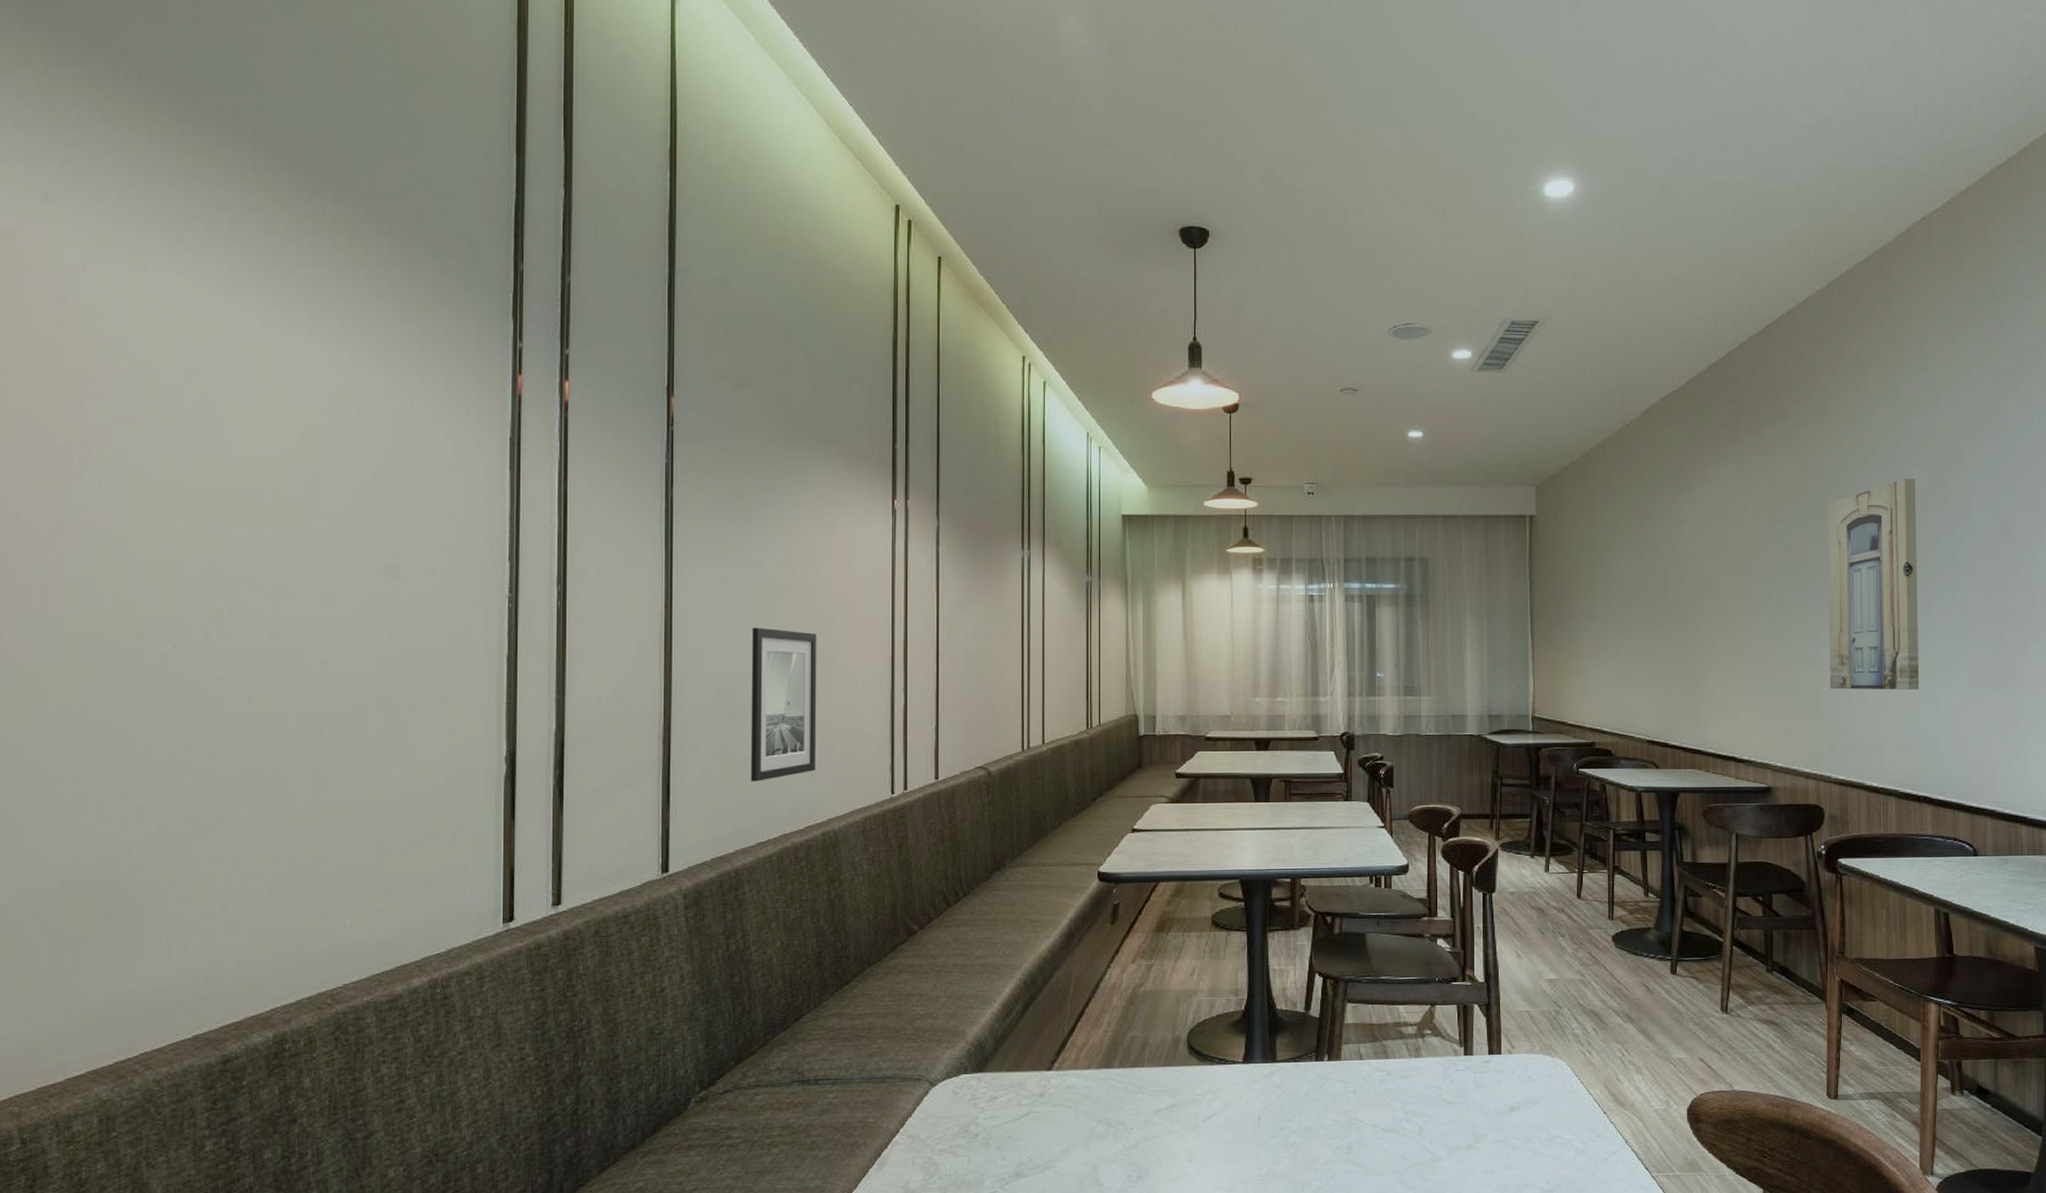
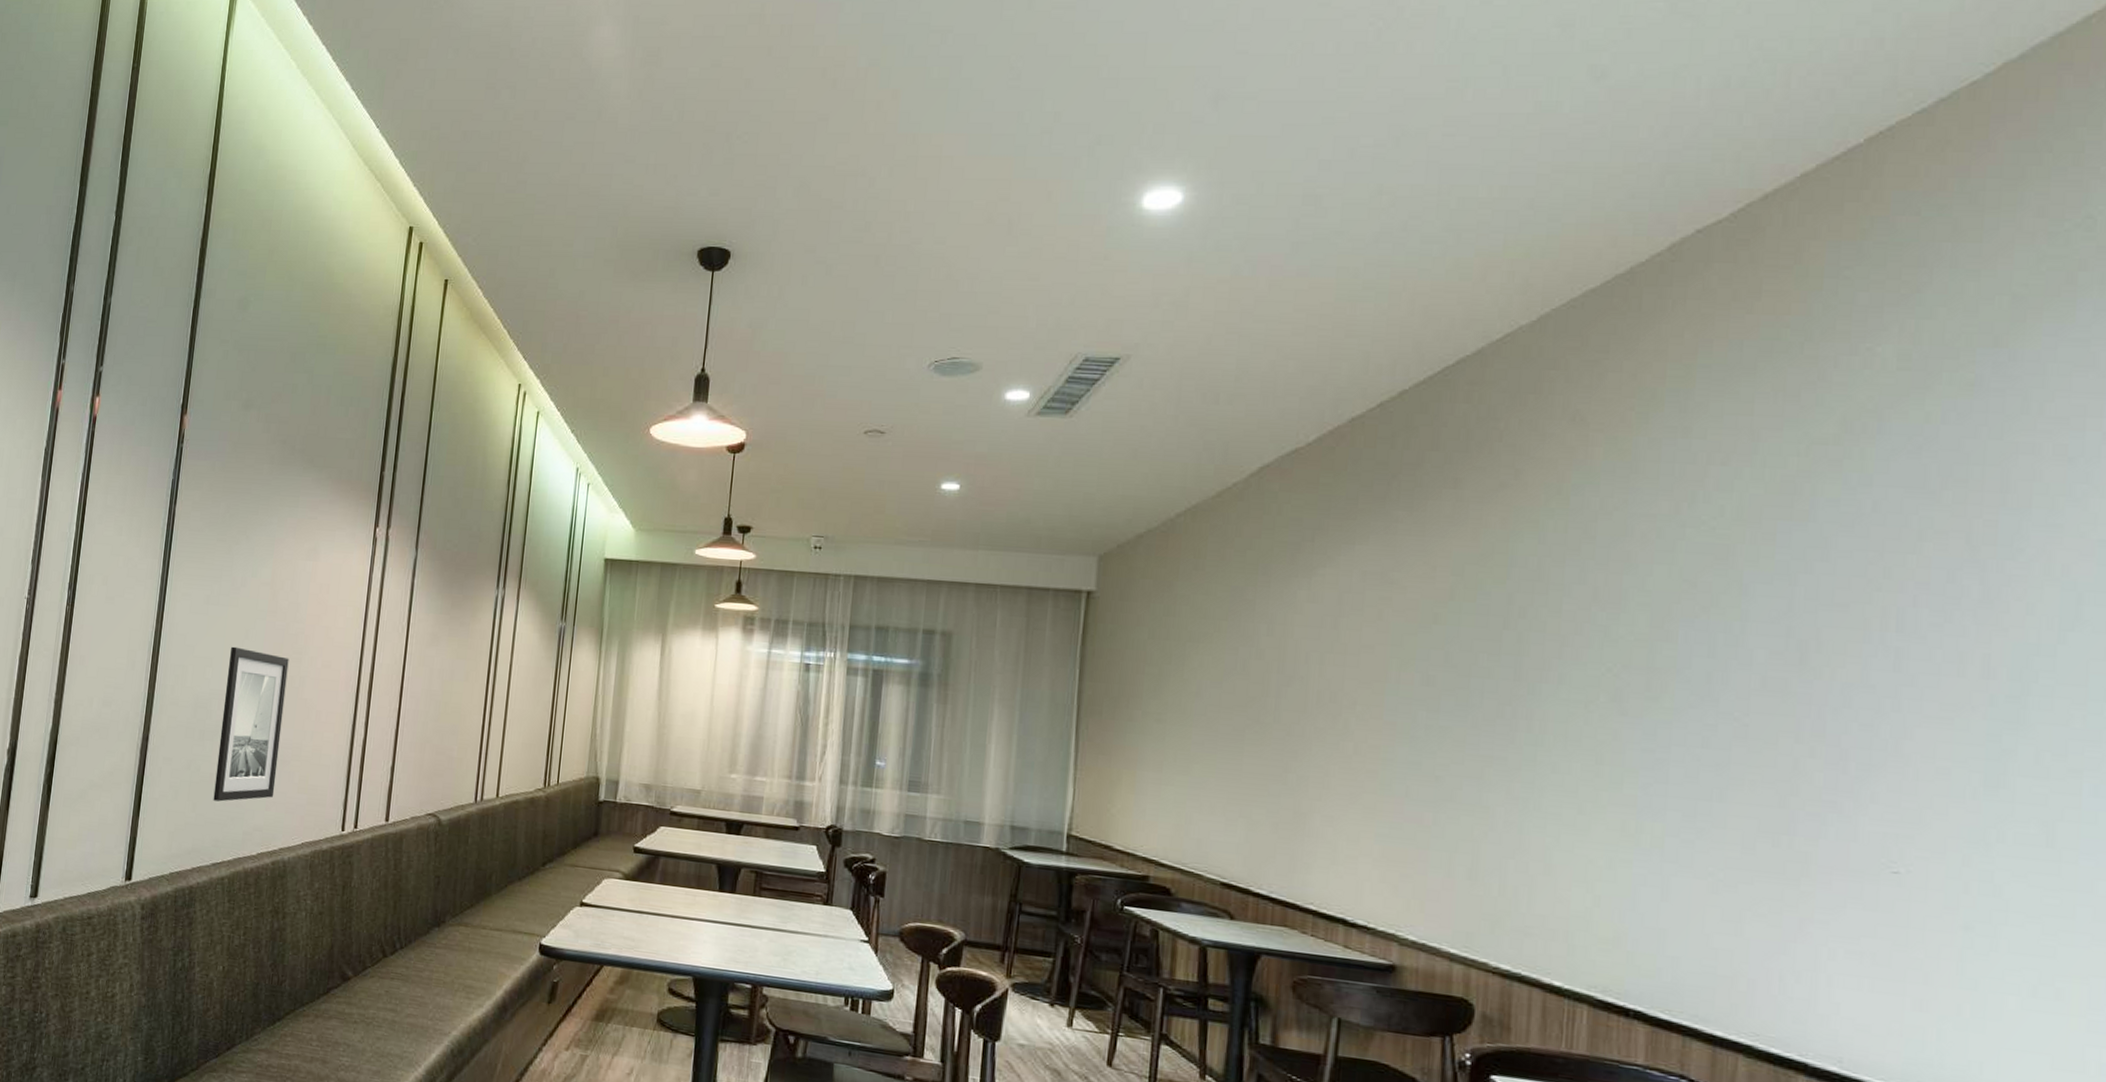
wall art: present [1827,478,1920,690] -> none [1496,577,1658,865]

